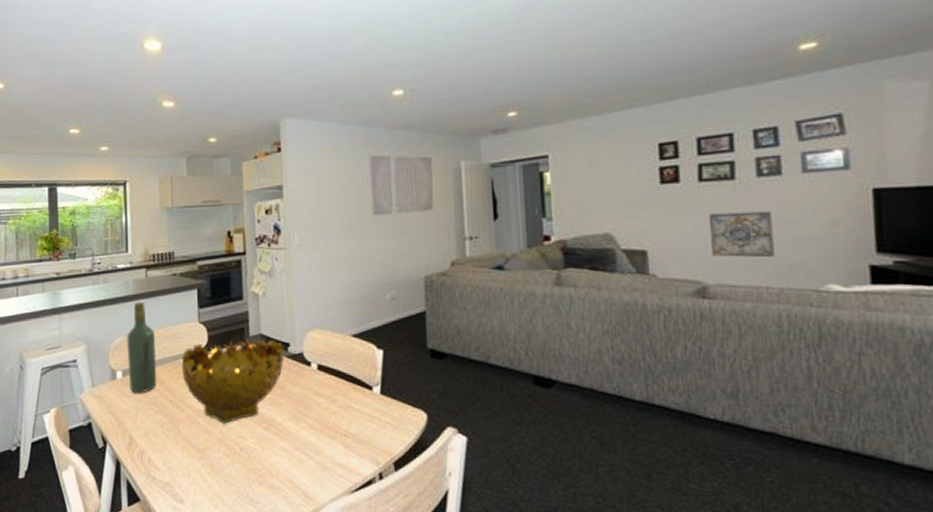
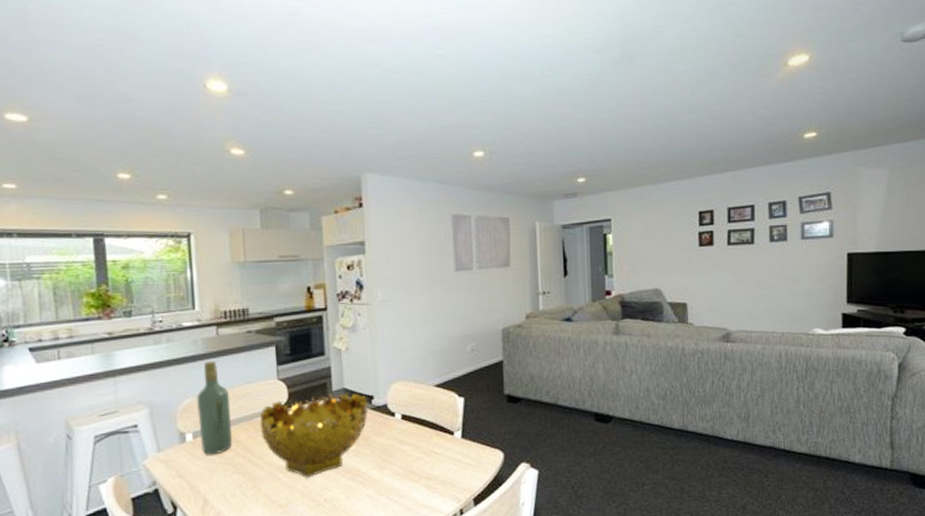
wall art: present [709,211,775,258] -> none [734,270,779,308]

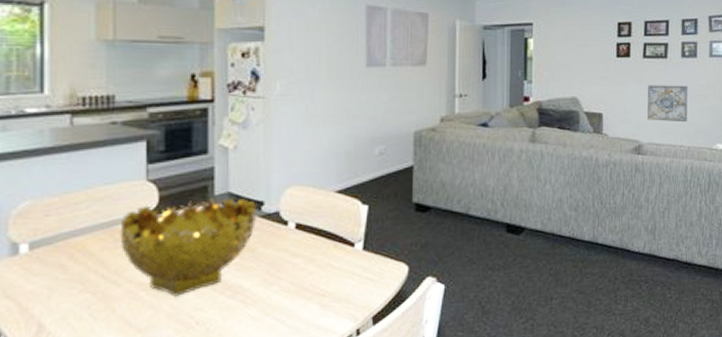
wine bottle: present [195,361,233,455] -> none [36,156,83,271]
wall art: none [734,270,779,308] -> present [647,85,688,122]

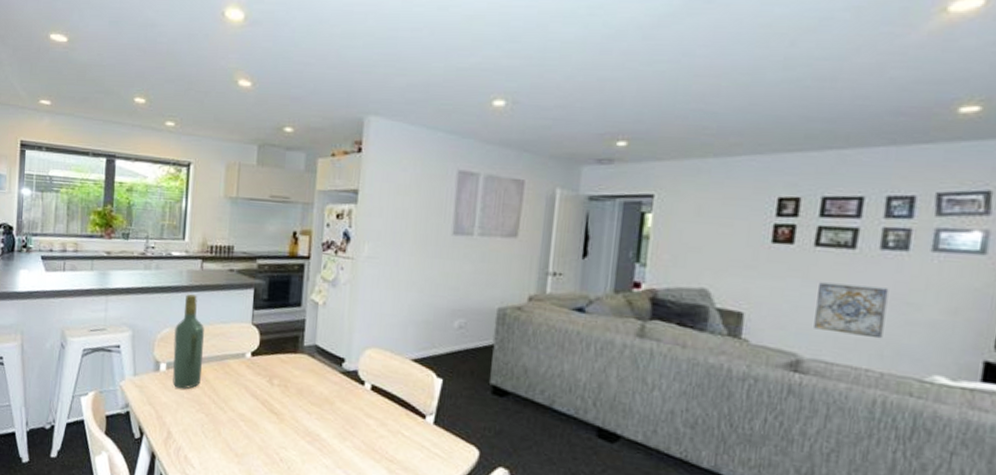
wine bottle: none [36,156,83,271] -> present [172,294,205,389]
decorative bowl: present [120,197,256,297] -> none [228,346,338,432]

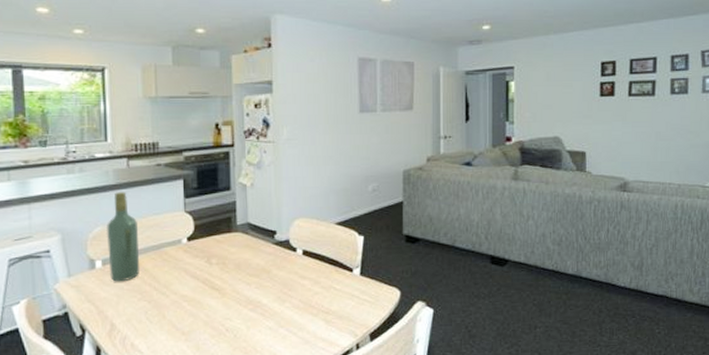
wall art: present [814,282,889,339] -> none [633,122,678,160]

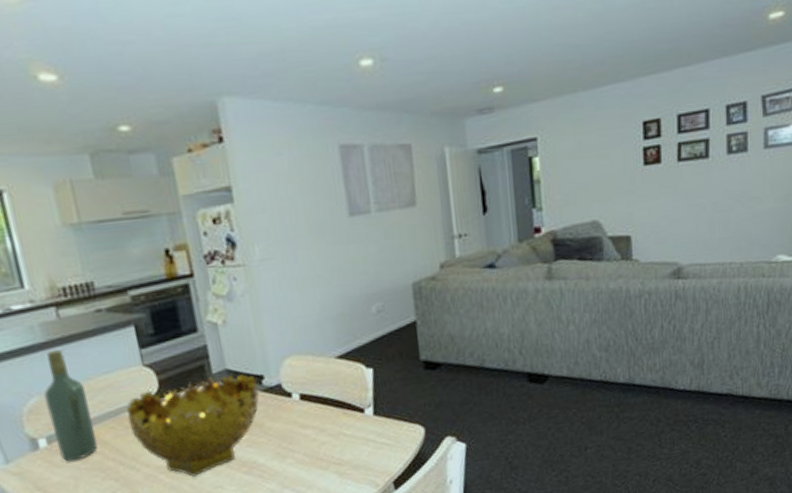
decorative bowl: none [166,227,270,307] -> present [127,374,260,477]

